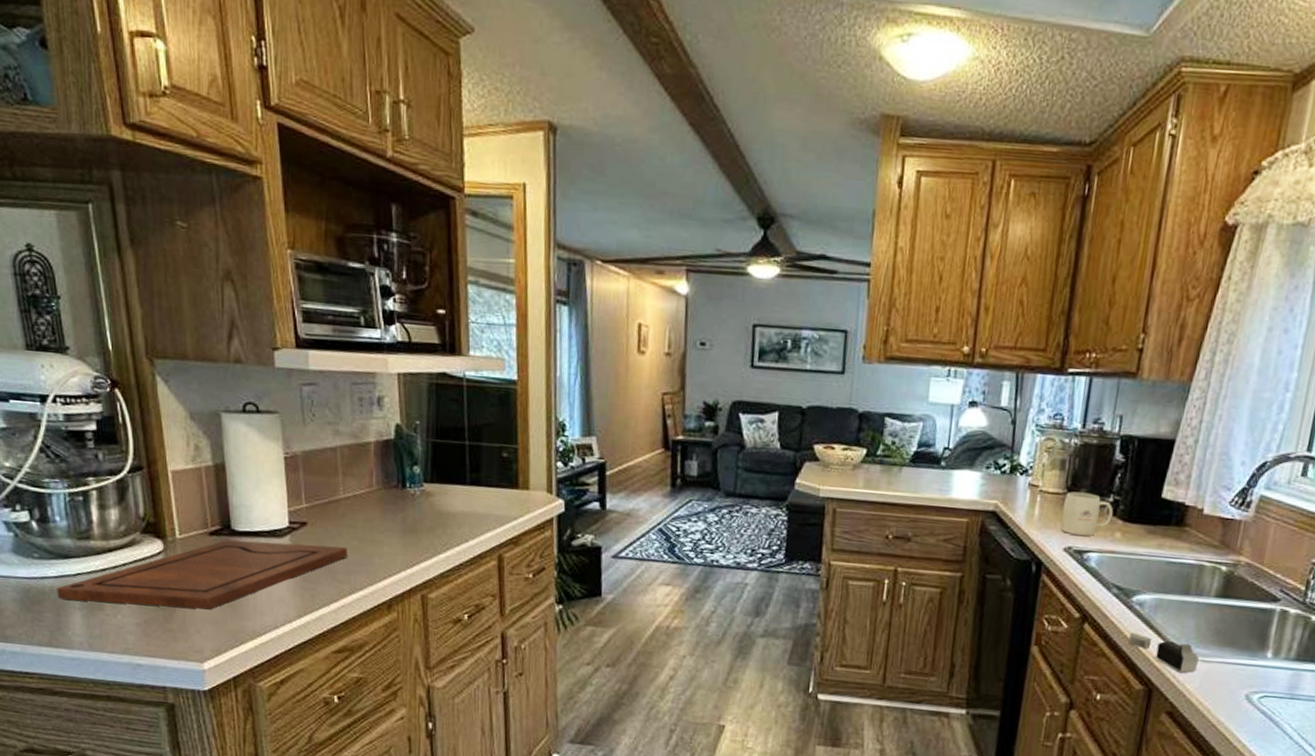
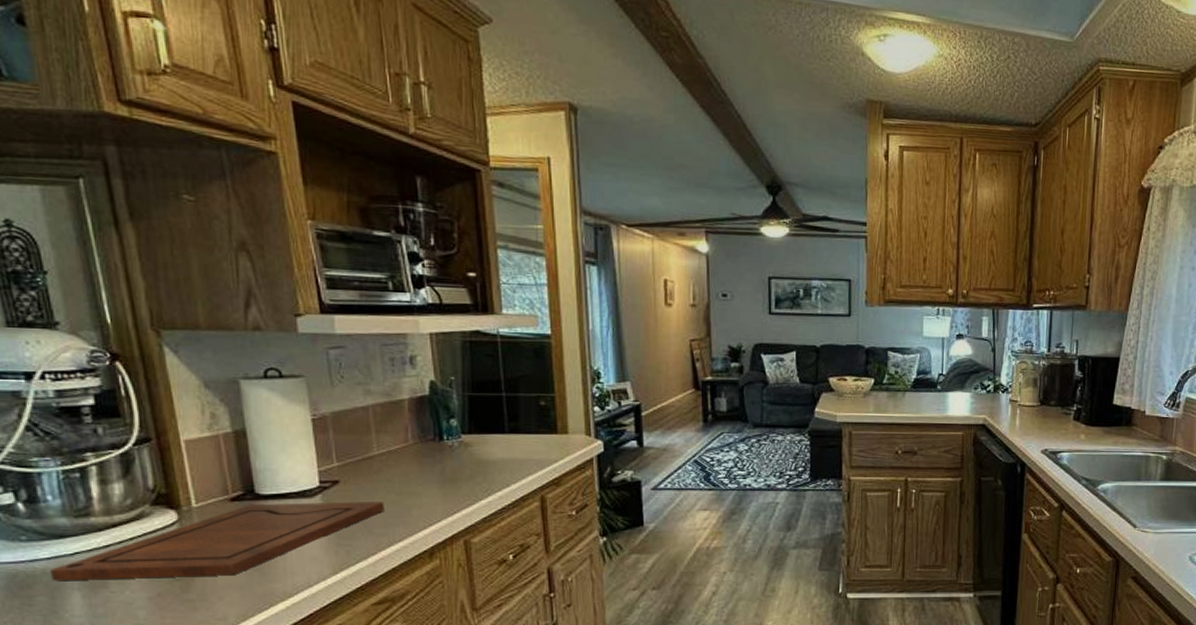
mug: present [1061,491,1114,537] -> none [1037,404,1078,440]
sponge: present [1129,632,1199,674] -> none [1098,515,1152,545]

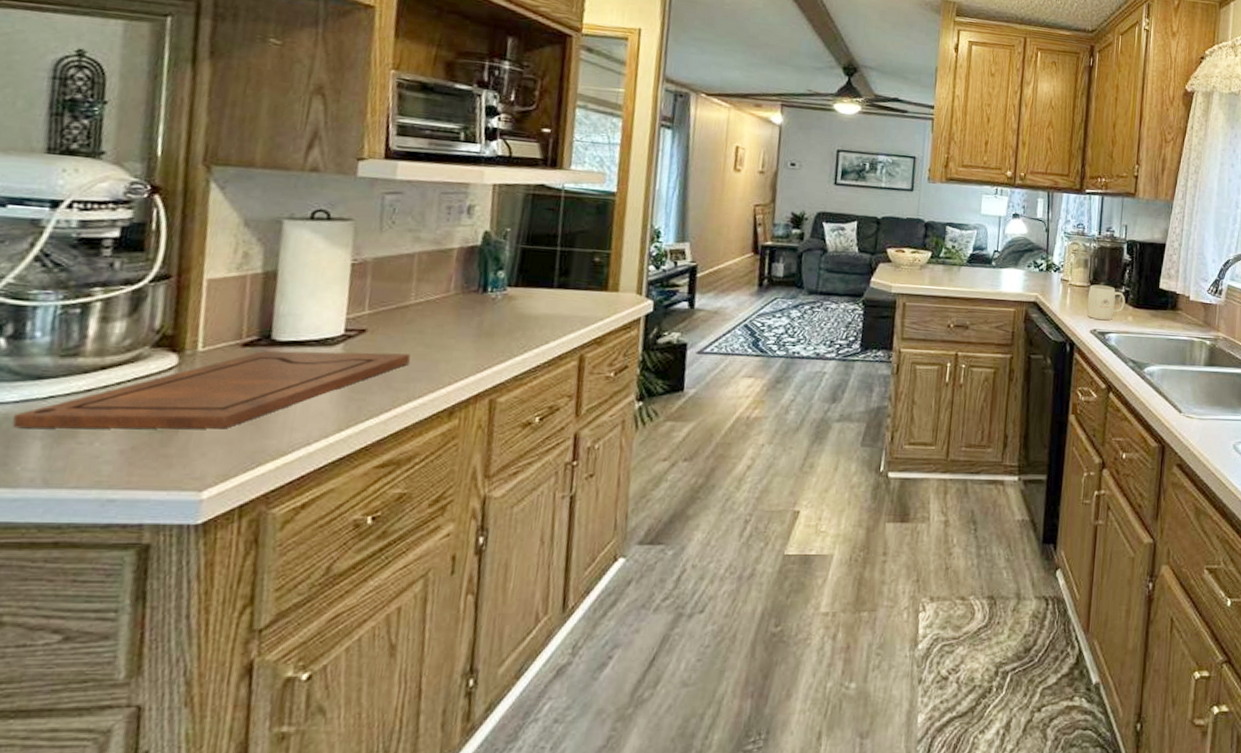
mug: none [1037,404,1078,440] -> present [1087,284,1126,321]

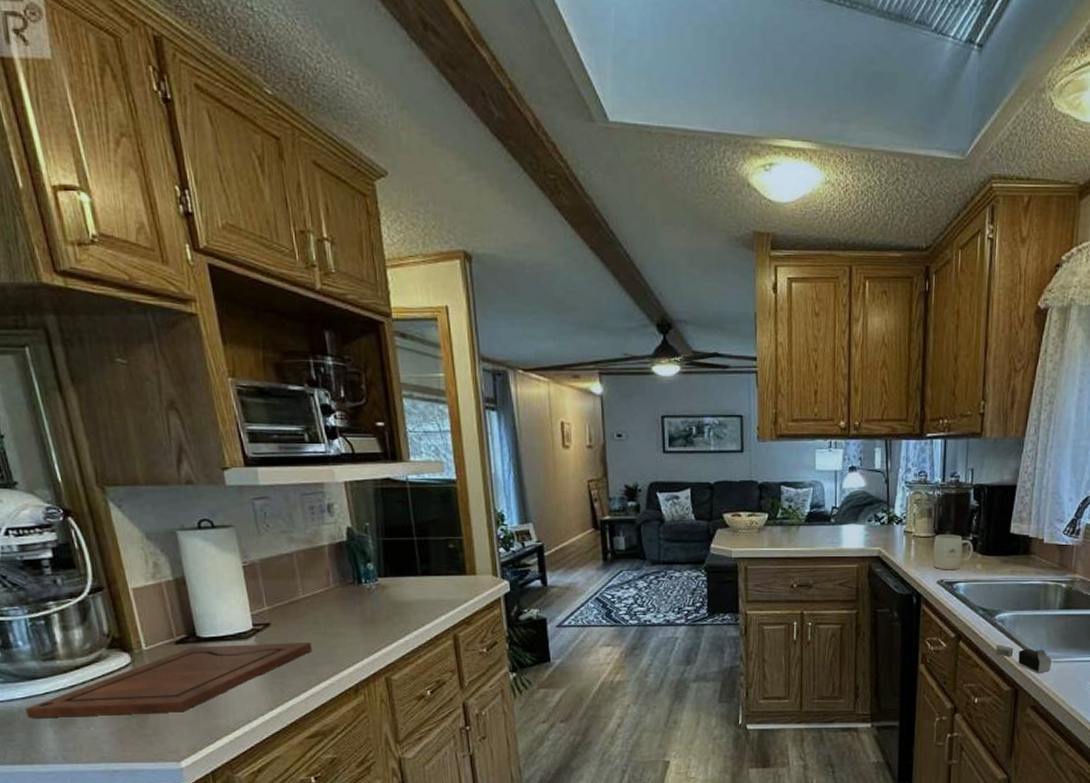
sponge: none [1144,398,1197,431] -> present [996,645,1052,674]

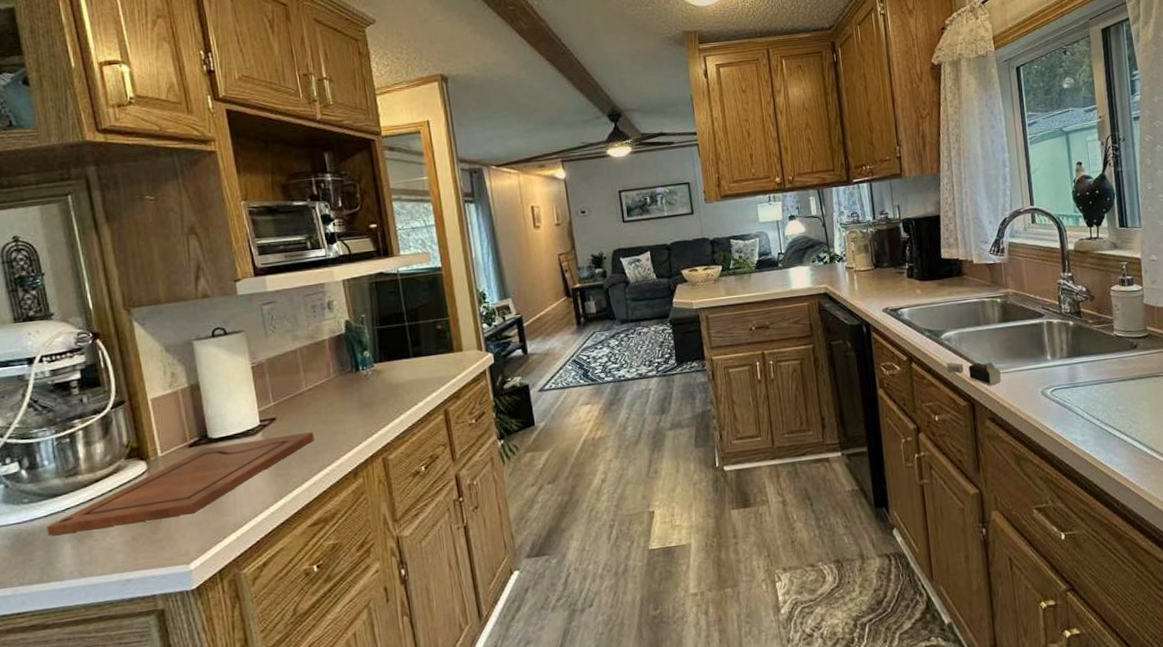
mug: present [932,534,974,570] -> none [874,265,911,299]

